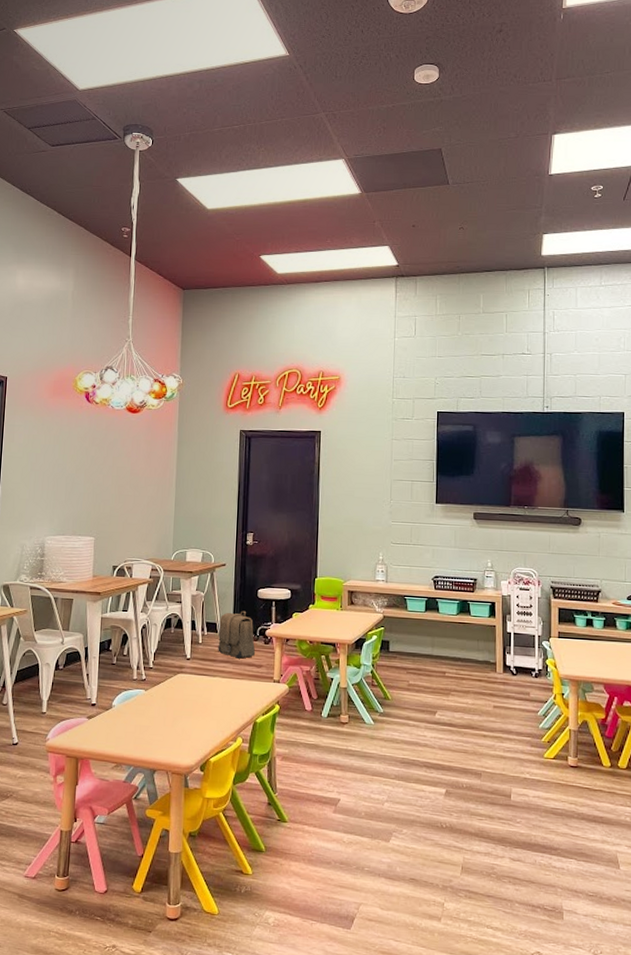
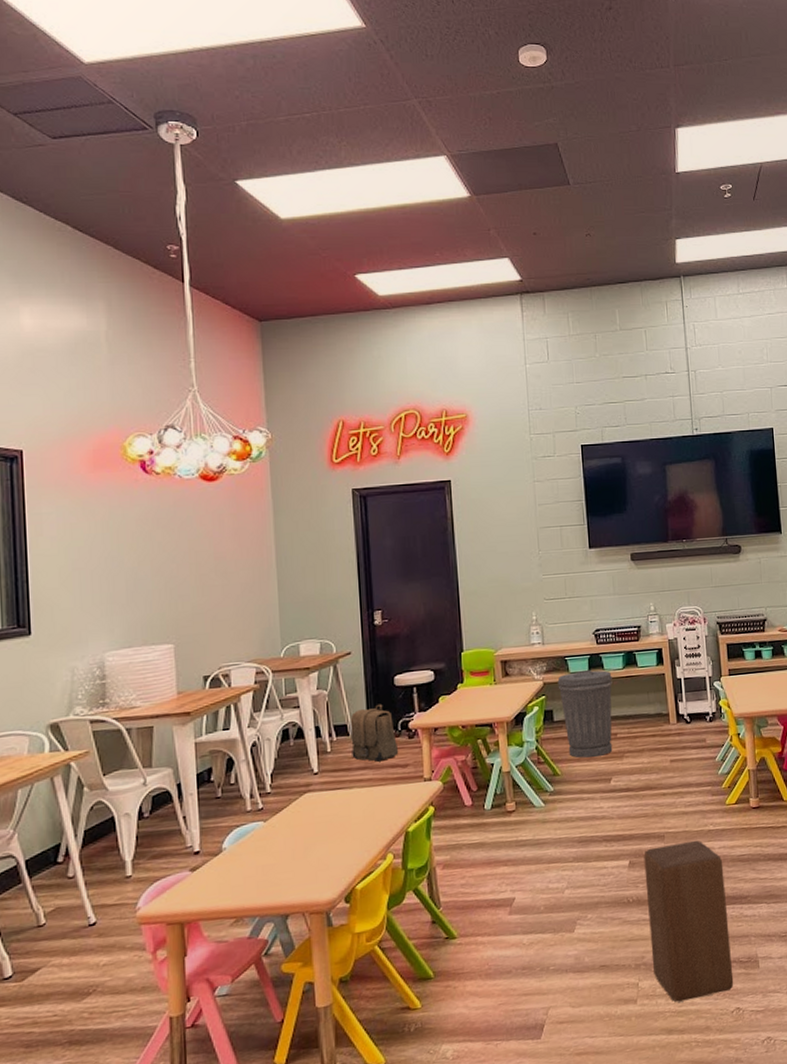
trash can: none [396,610,446,690] -> present [557,669,613,758]
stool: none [459,782,537,934] -> present [644,840,734,1003]

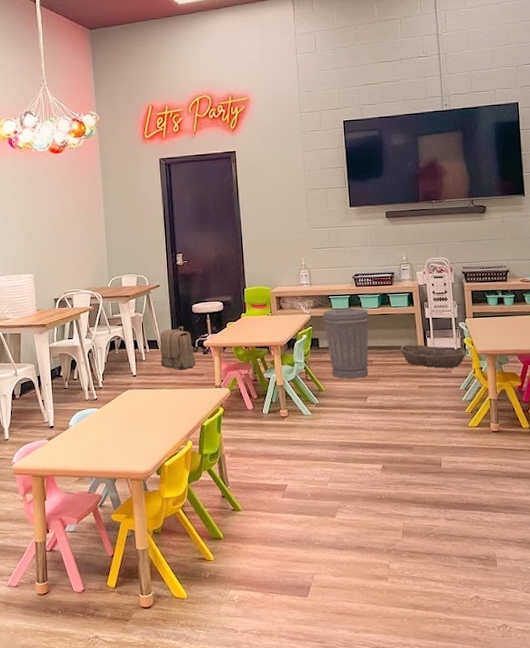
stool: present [644,840,734,1003] -> none [395,454,474,585]
basket: none [649,710,722,738] -> present [400,344,466,368]

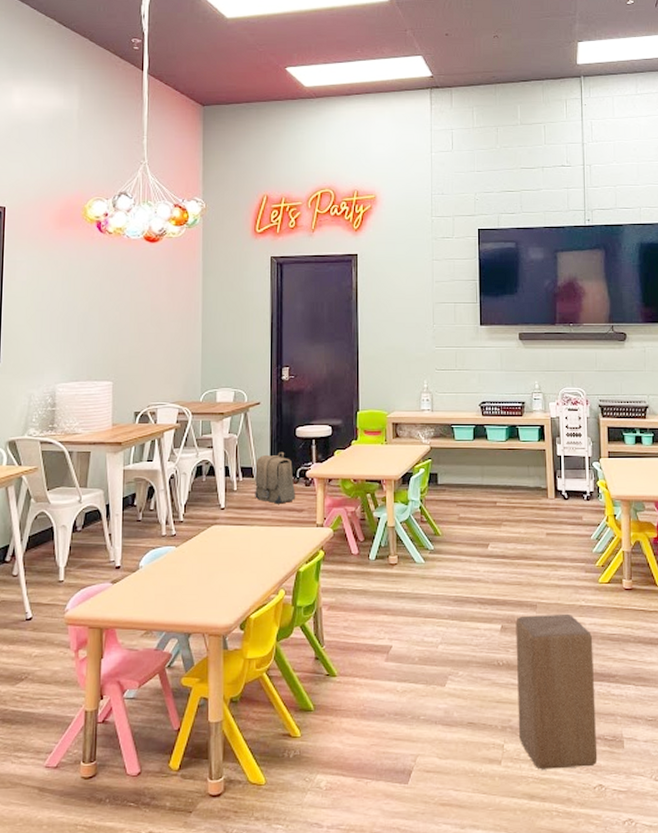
trash can: present [322,307,369,379] -> none [443,438,495,522]
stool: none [395,454,474,585] -> present [516,613,598,770]
basket: present [400,344,466,368] -> none [528,486,599,514]

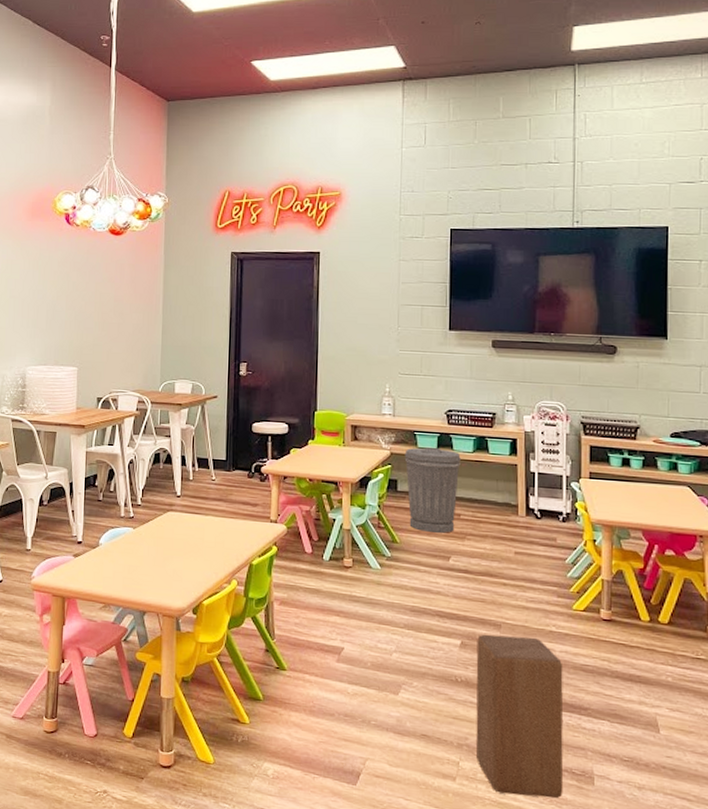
backpack: present [255,451,296,504] -> none [210,445,251,497]
trash can: none [443,438,495,522] -> present [404,447,461,533]

